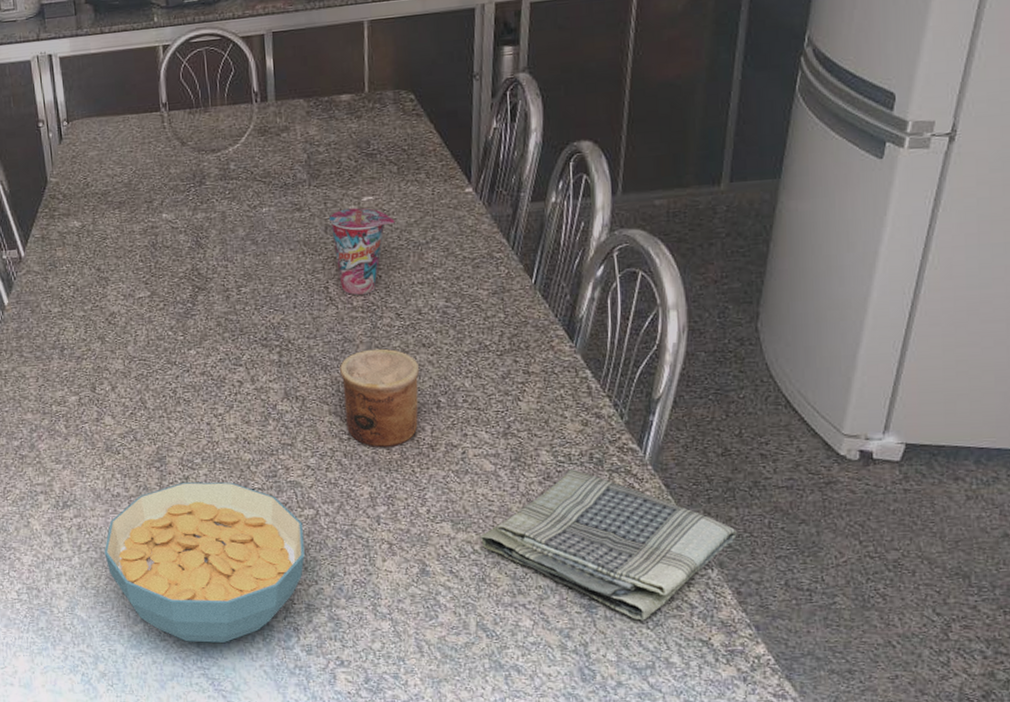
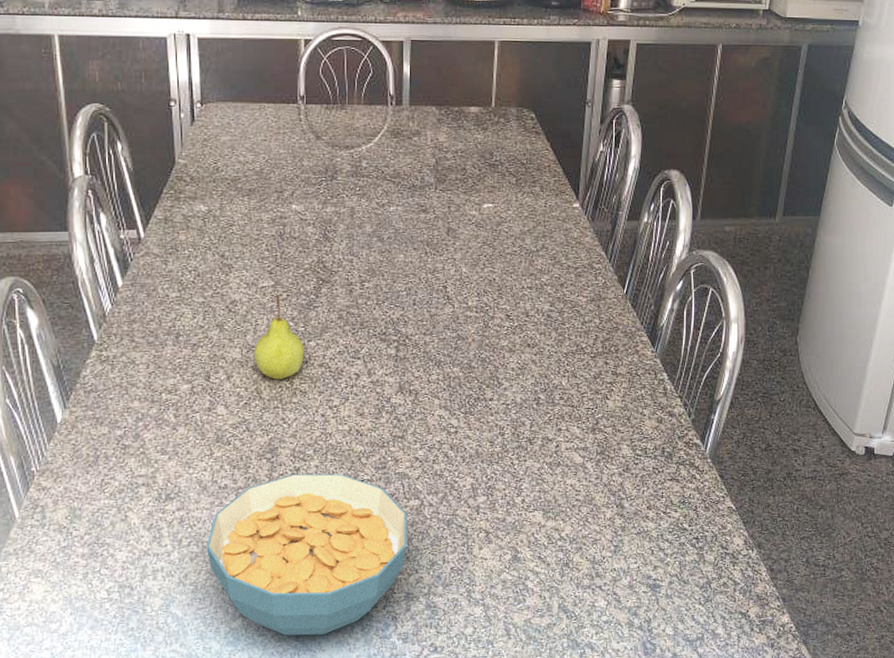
fruit: none [135,305,186,389] -> present [253,295,305,380]
cup: present [329,207,395,296] -> none [452,214,511,296]
cup: present [340,348,420,448] -> none [452,347,524,441]
dish towel: present [481,468,738,621] -> none [567,461,774,597]

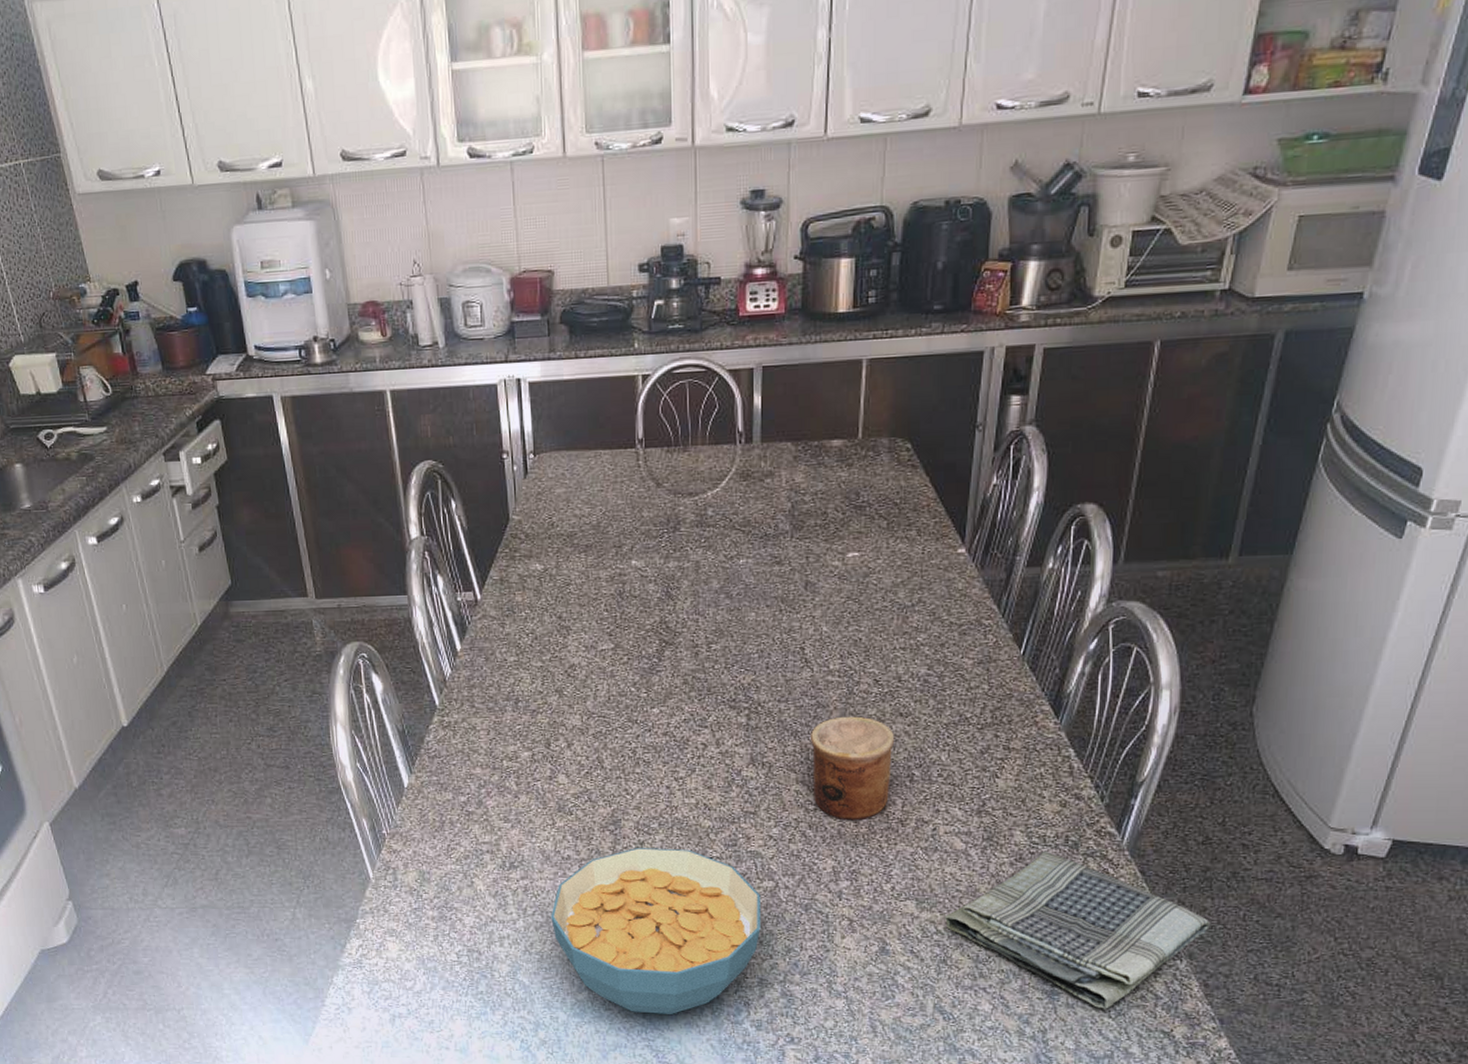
fruit: present [253,295,305,380] -> none [594,658,648,748]
cup: none [452,347,524,441] -> present [811,716,895,821]
dish towel: none [567,461,774,597] -> present [945,850,1211,1009]

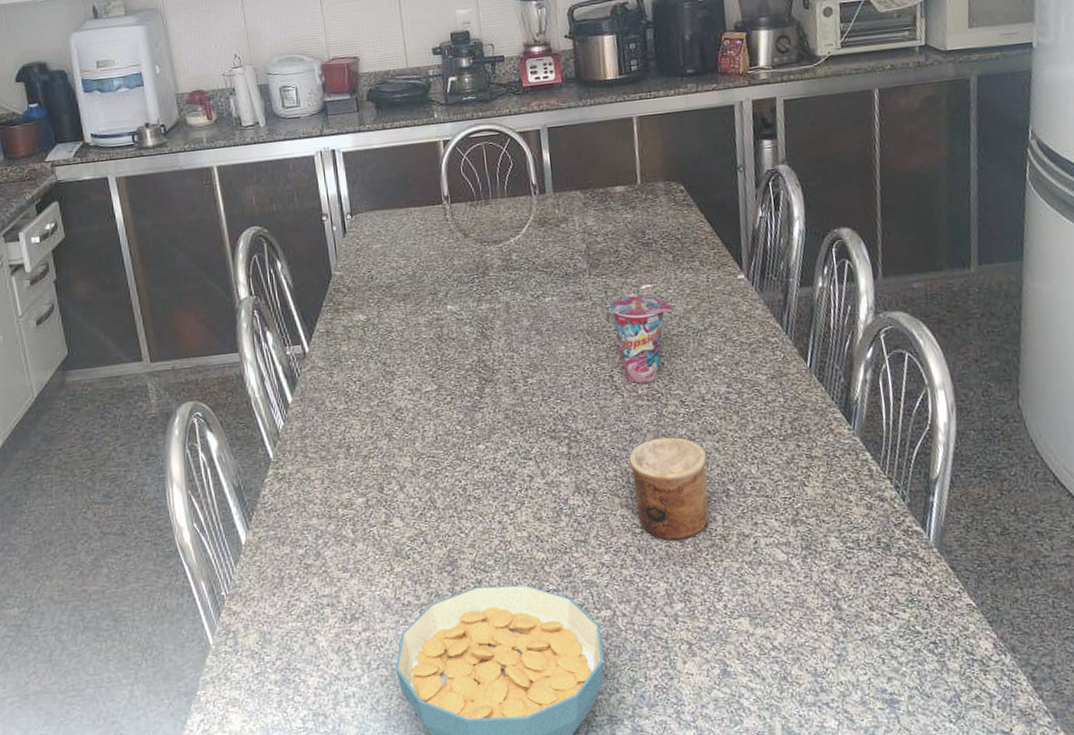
cup: none [811,564,880,659] -> present [610,295,674,384]
dish towel: present [945,850,1211,1009] -> none [779,554,1026,714]

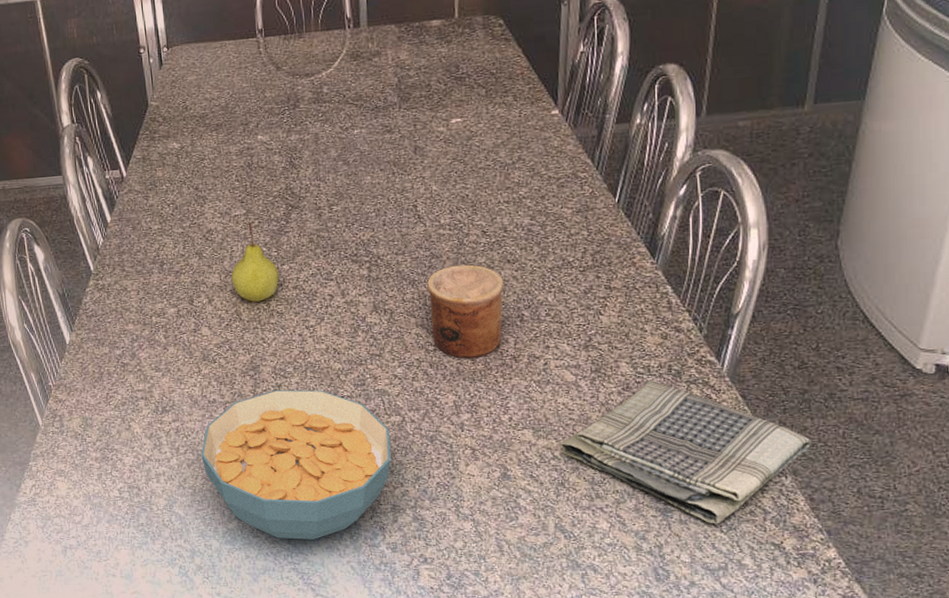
fruit: none [423,398,475,487] -> present [231,222,279,302]
cup: present [610,295,674,384] -> none [419,129,483,214]
dish towel: none [779,554,1026,714] -> present [561,379,813,524]

